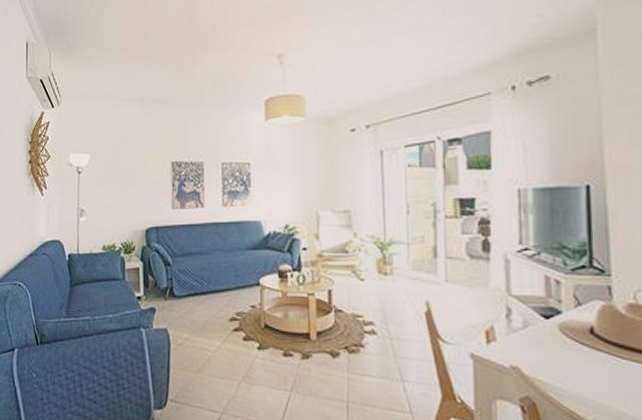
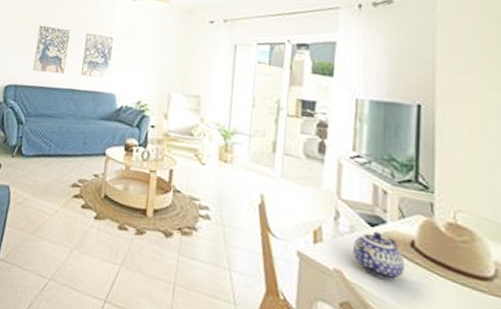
teapot: none [529,323,585,371] -> present [353,231,404,281]

